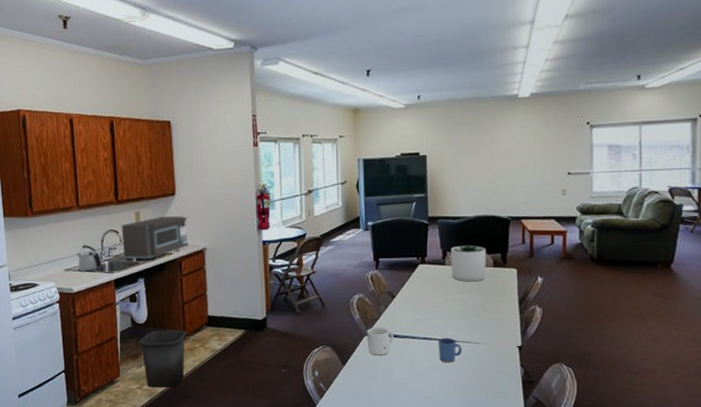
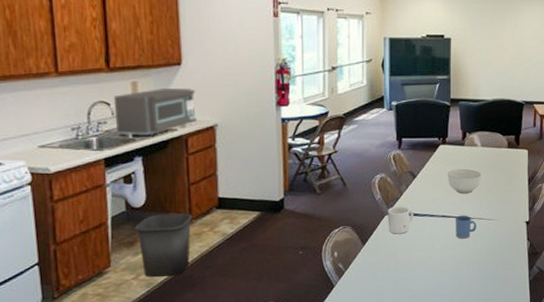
kettle: present [76,245,102,272] -> none [54,118,88,149]
bowl: none [427,289,465,315] -> present [447,168,481,193]
planter: present [451,245,486,282] -> none [470,127,502,162]

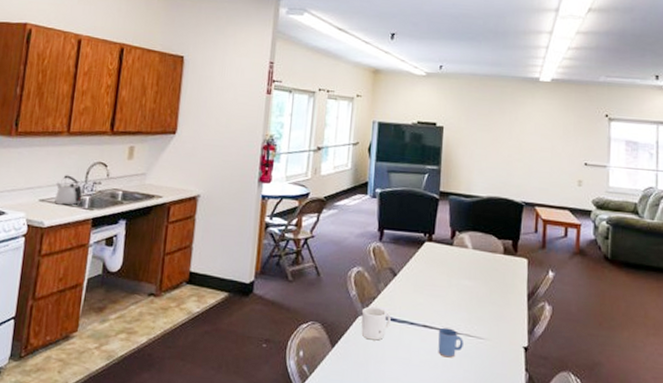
kettle: none [54,118,88,149] -> present [55,175,82,205]
microwave: present [113,89,196,136] -> none [108,155,184,200]
waste bin: present [135,213,193,277] -> none [106,281,163,352]
bowl: present [447,168,481,193] -> none [431,272,471,302]

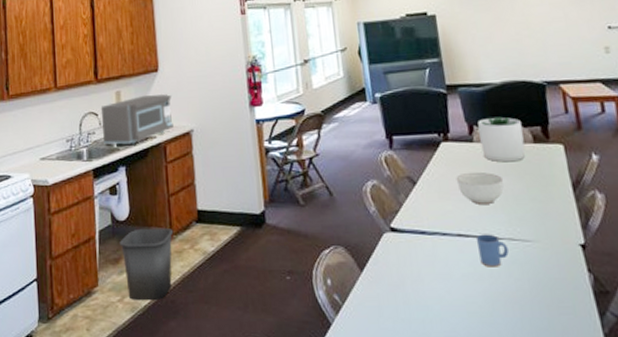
kettle: present [55,175,82,205] -> none [53,130,80,161]
waste bin: none [106,281,163,352] -> present [120,227,174,300]
microwave: none [108,155,184,200] -> present [100,94,174,145]
mug: present [361,306,391,341] -> none [386,221,421,258]
bowl: none [431,272,471,302] -> present [456,171,504,204]
planter: none [459,226,497,269] -> present [477,116,525,163]

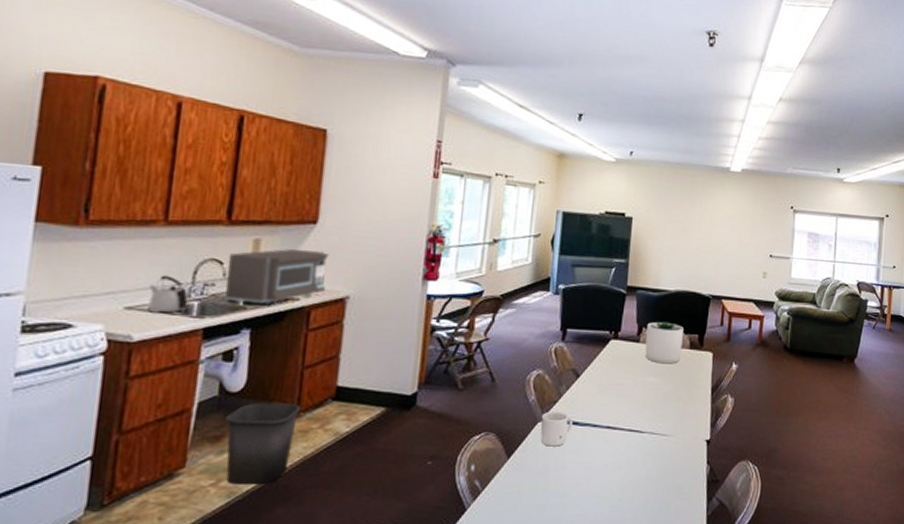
kettle: none [53,130,80,161] -> present [148,275,188,313]
mug: none [386,221,421,258] -> present [540,411,573,447]
bowl: present [456,171,504,204] -> none [616,370,657,400]
mug: present [475,234,509,267] -> none [621,427,648,458]

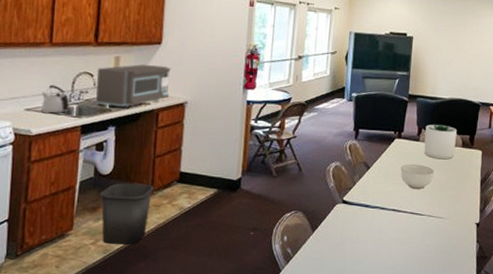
mug: present [540,411,573,447] -> none [338,195,365,224]
bowl: none [616,370,657,400] -> present [400,164,434,189]

